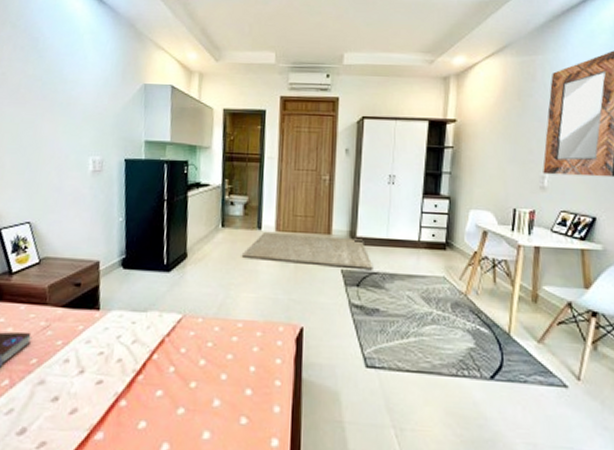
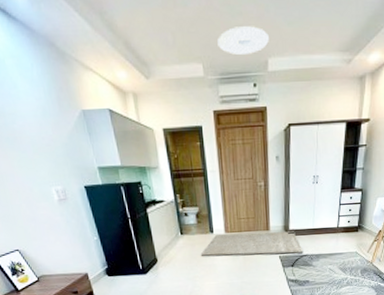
ceiling light: none [293,23,346,49] -> present [217,26,269,56]

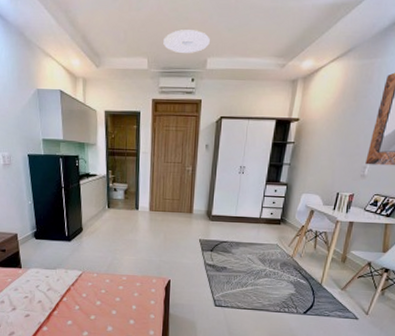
rug: present [201,231,303,256] -> none [125,211,224,239]

